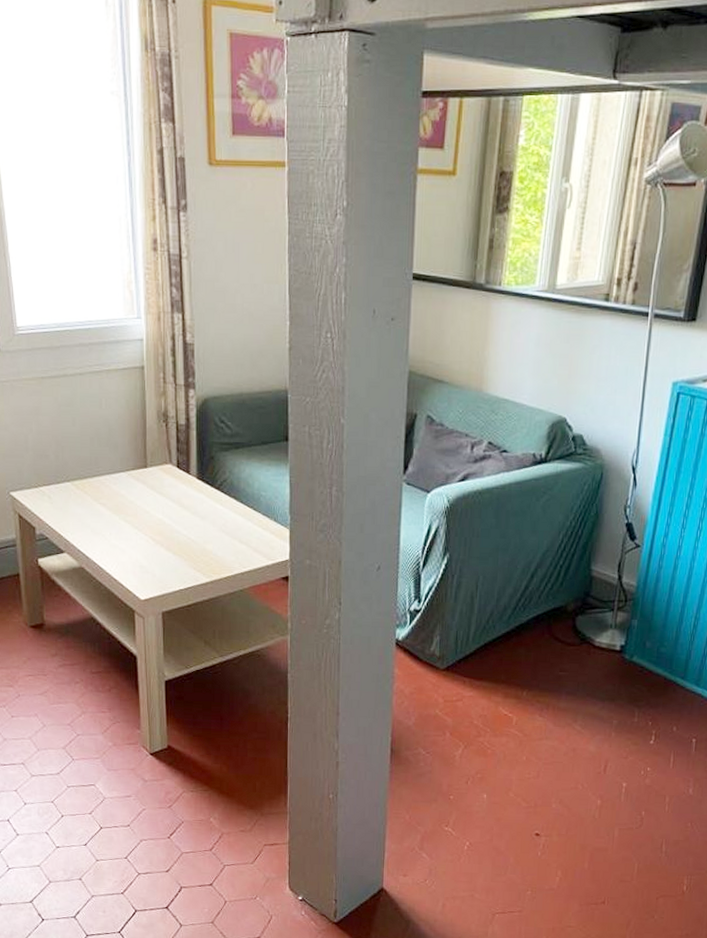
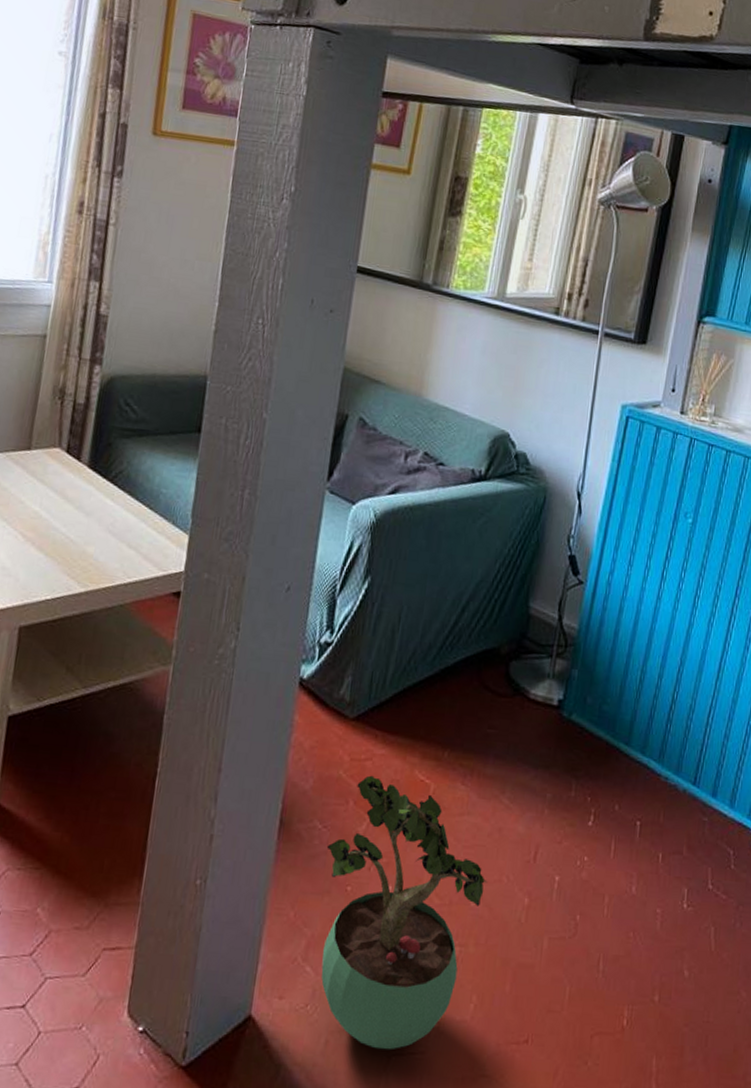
potted plant: none [430,712,566,910] -> present [321,775,488,1050]

